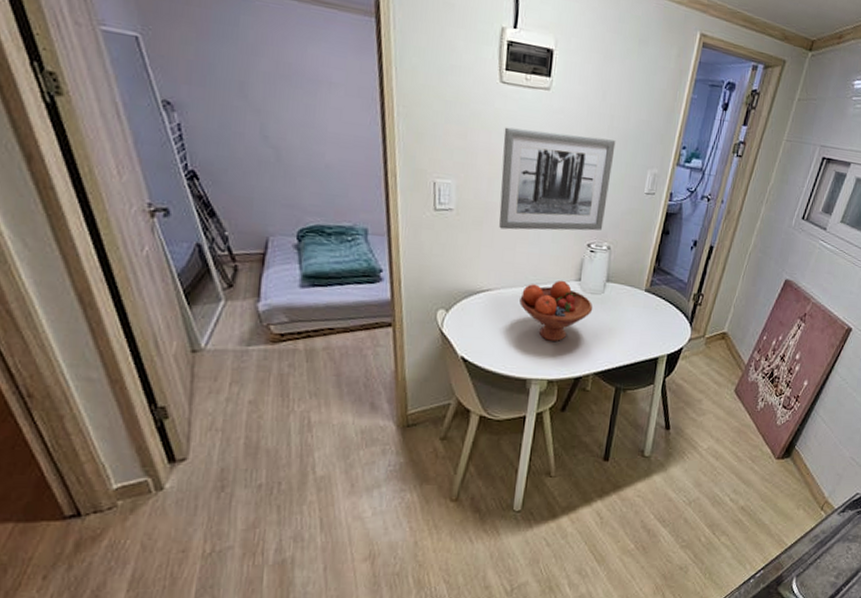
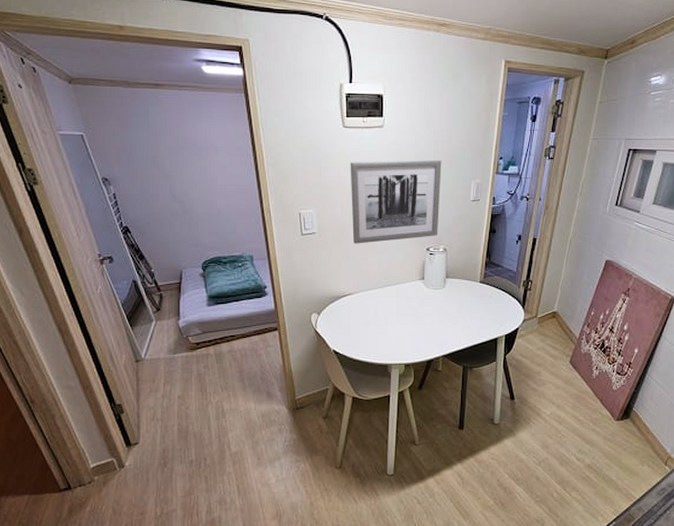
fruit bowl: present [519,280,593,341] -> none [376,280,437,331]

